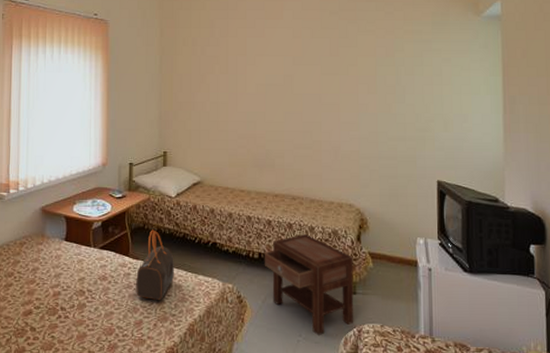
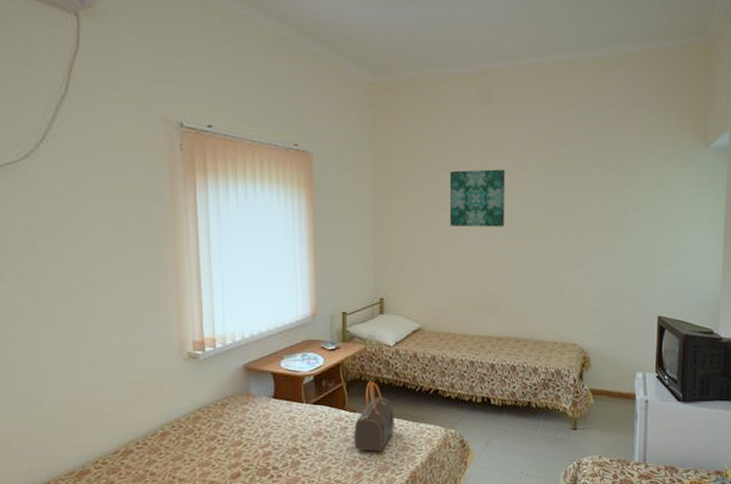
wall art: none [228,36,280,89] -> present [449,169,505,227]
nightstand: present [264,233,354,336] -> none [487,375,575,472]

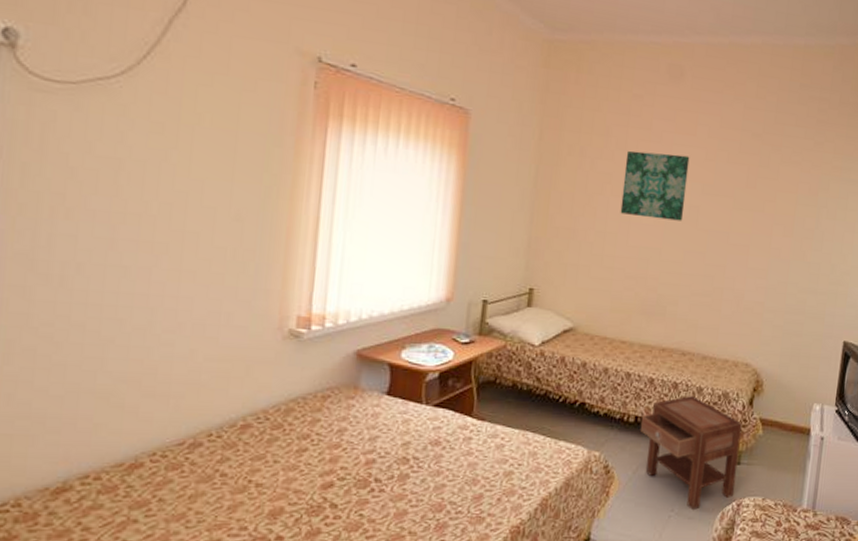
handbag: present [354,381,394,451] -> none [477,384,531,470]
nightstand: none [487,375,575,472] -> present [640,395,742,511]

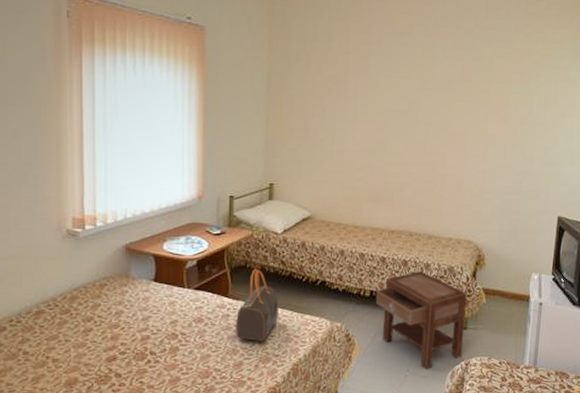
handbag: none [477,384,531,470] -> present [236,268,279,341]
wall art: present [620,150,690,221] -> none [346,53,408,116]

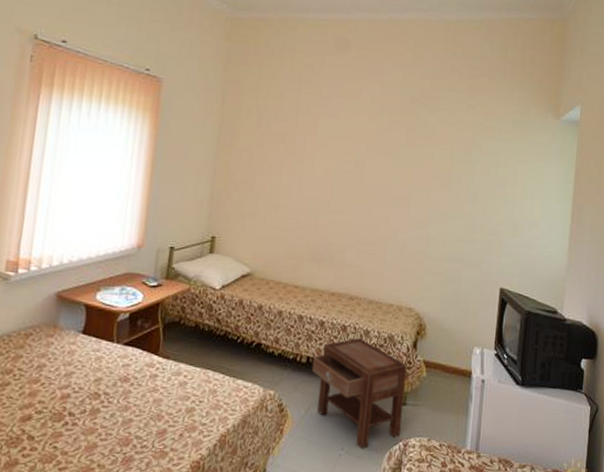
handbag: present [236,268,279,341] -> none [162,325,211,406]

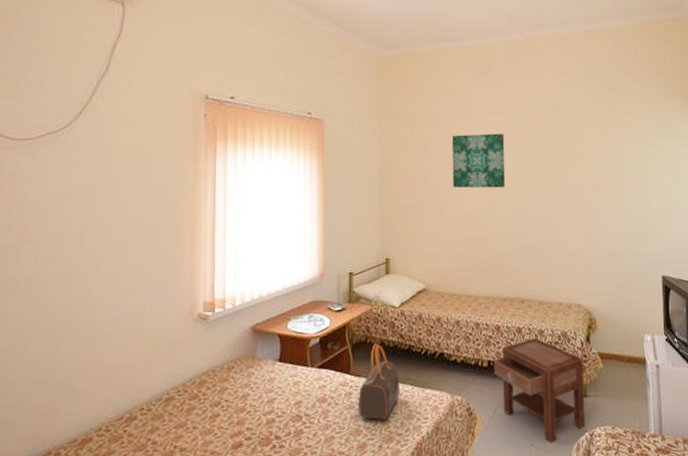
handbag: none [162,325,211,406] -> present [359,343,399,420]
wall art: none [293,113,355,176] -> present [451,133,506,188]

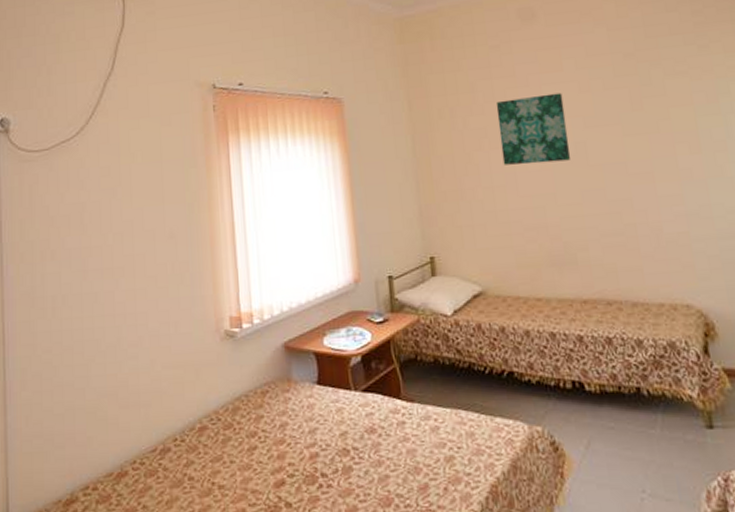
handbag: present [359,343,399,420] -> none [413,361,463,455]
nightstand: present [493,337,586,444] -> none [580,349,717,491]

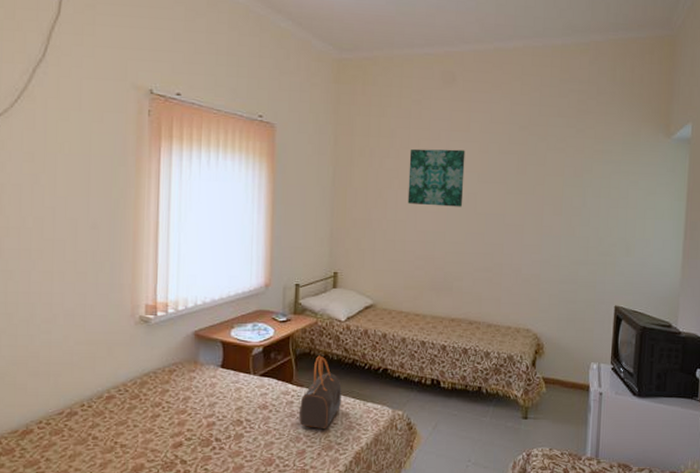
handbag: none [413,361,463,455] -> present [299,355,342,428]

